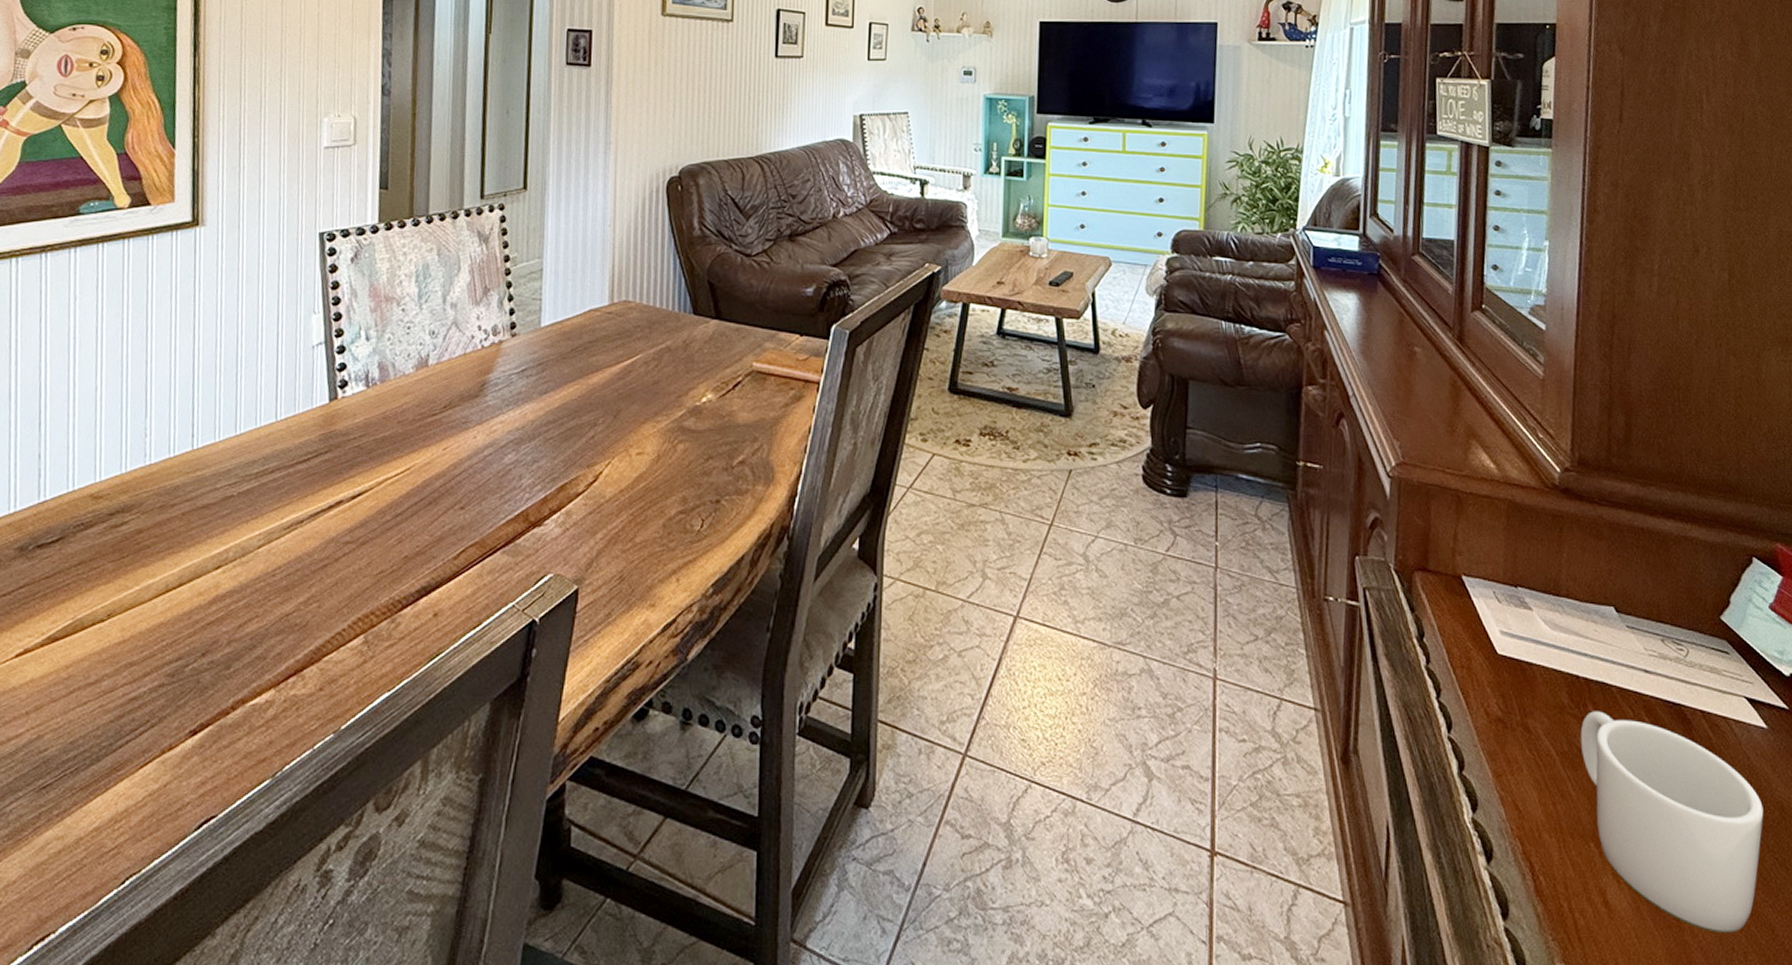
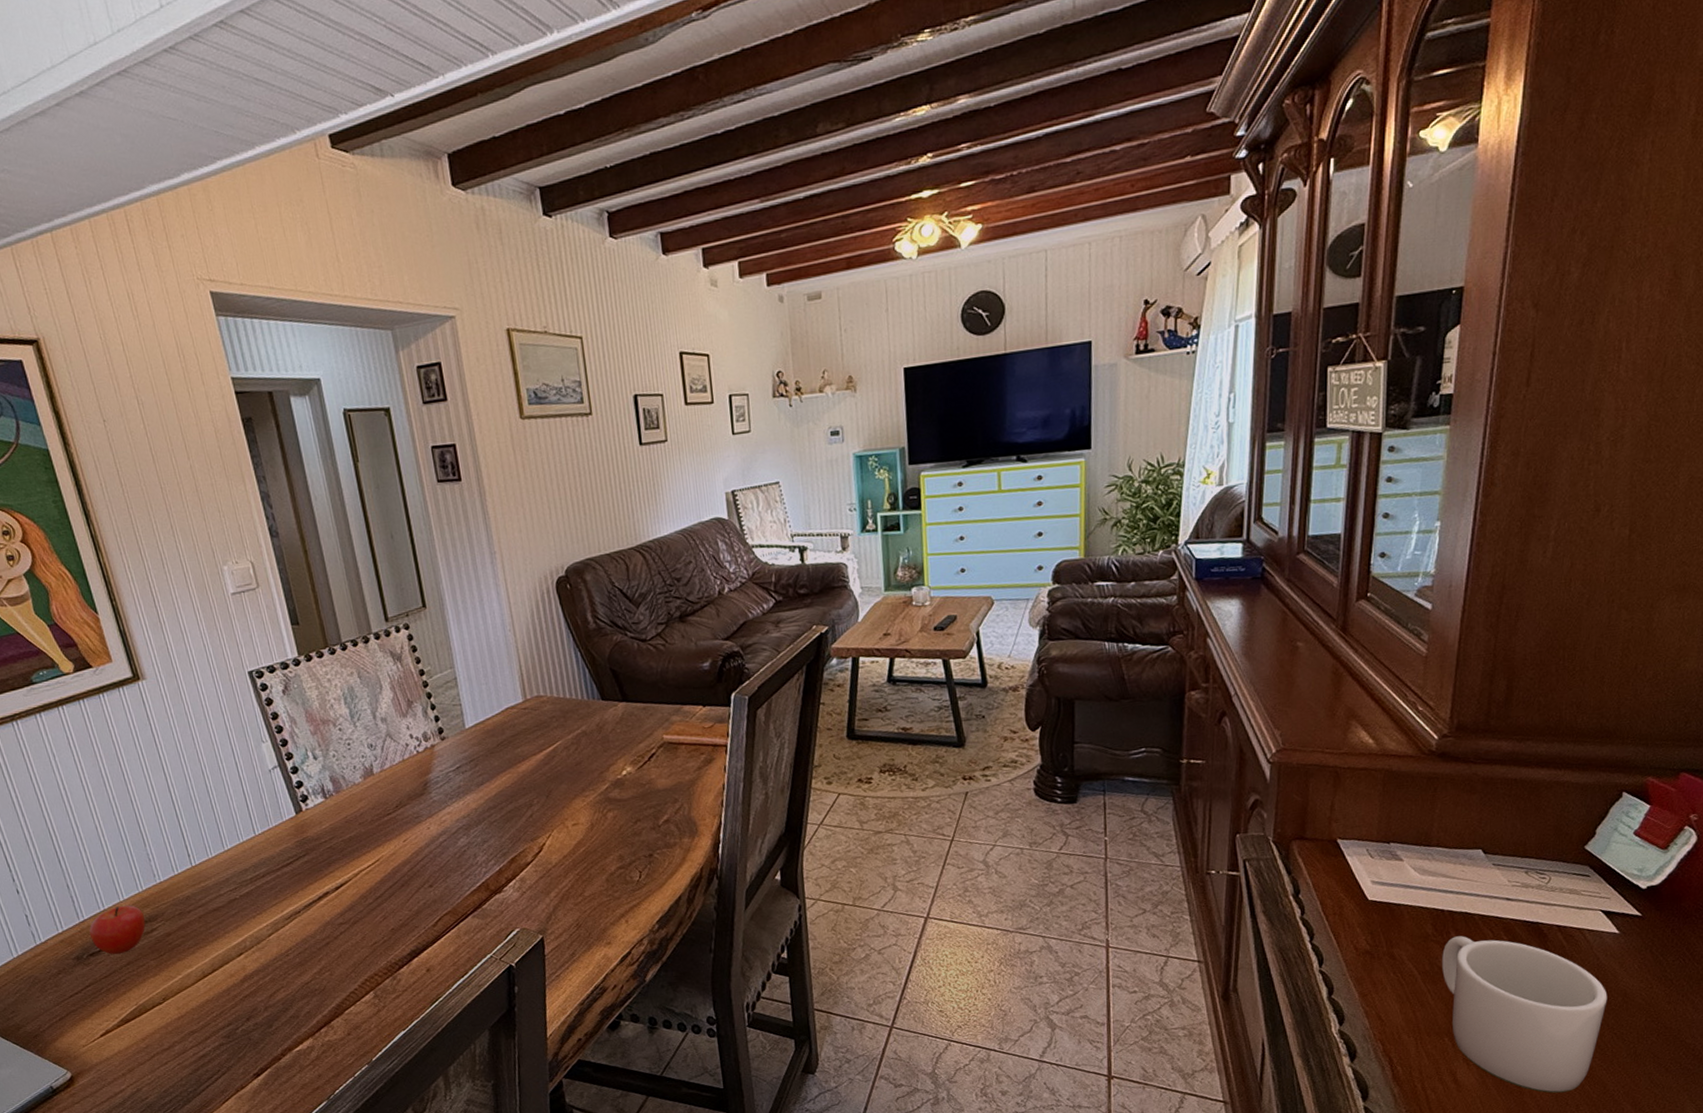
fruit: none [45,487,119,550] -> present [89,905,146,955]

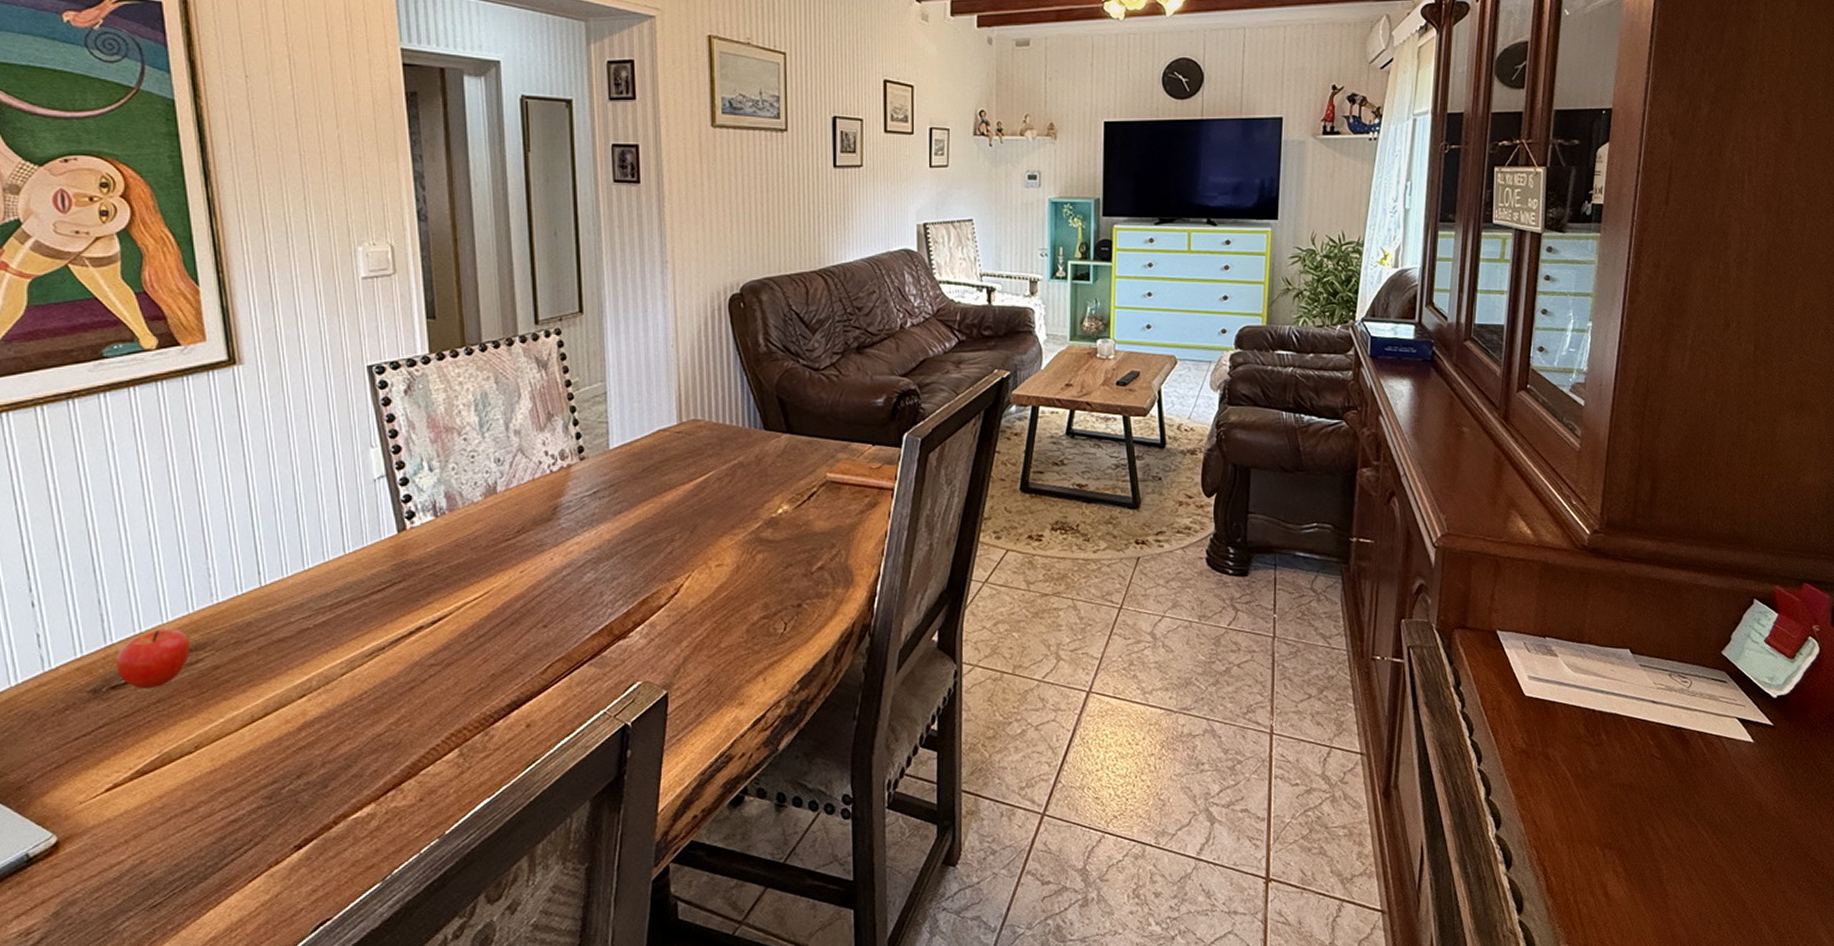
mug: present [1442,936,1608,1093] -> none [1593,738,1745,911]

